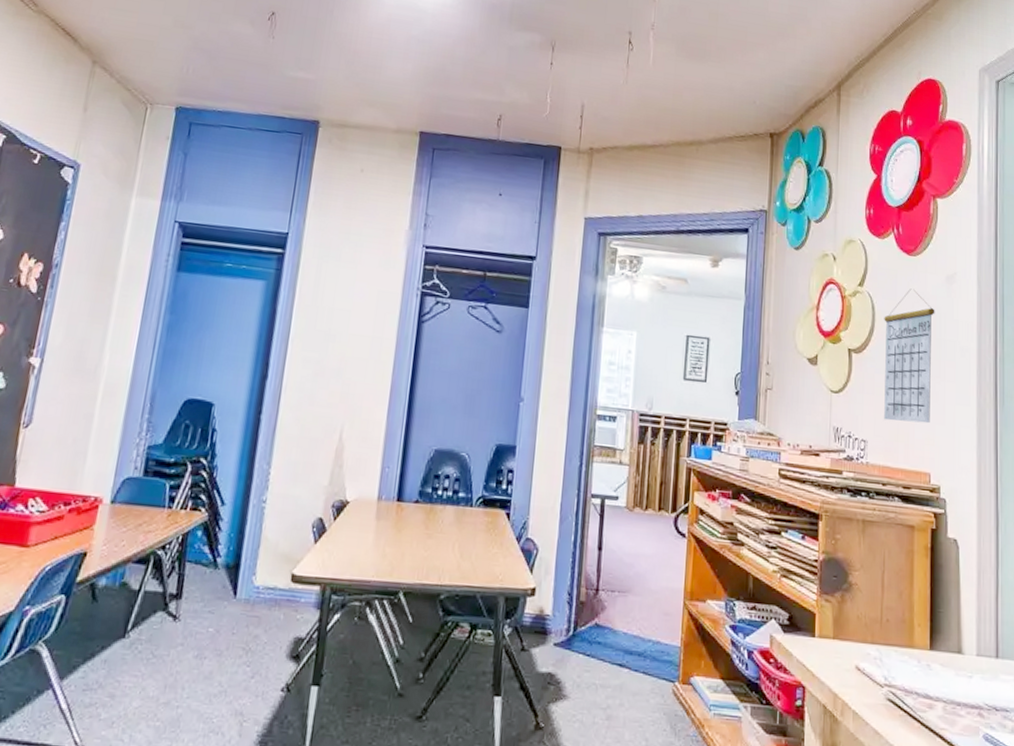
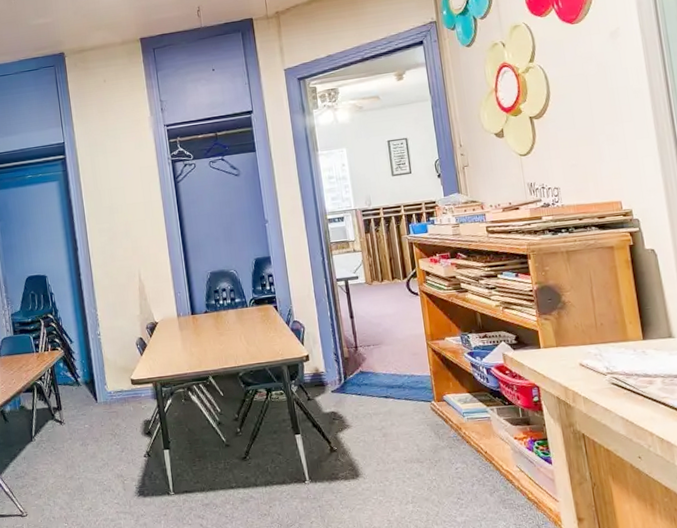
calendar: present [884,288,935,424] -> none [557,52,614,167]

